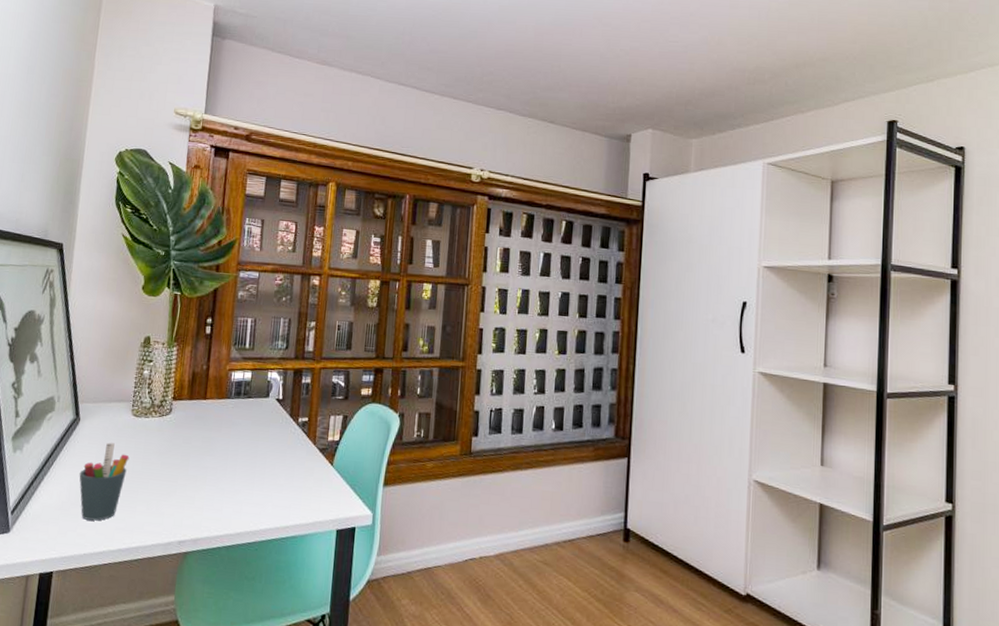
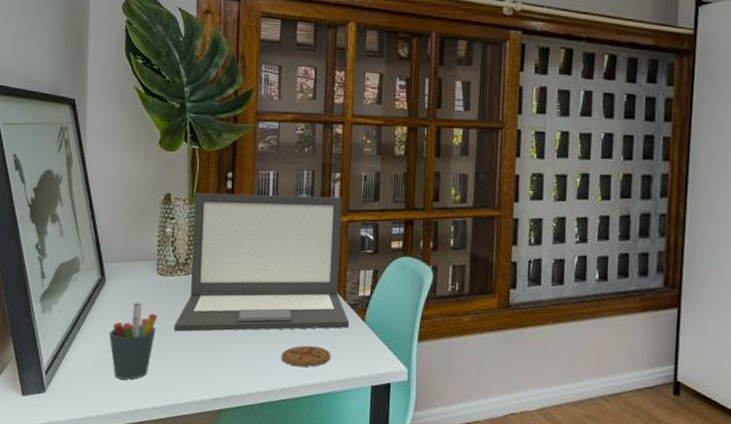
laptop: none [144,337,318,473] -> present [174,193,350,332]
coaster: none [249,488,298,510] -> present [281,345,331,367]

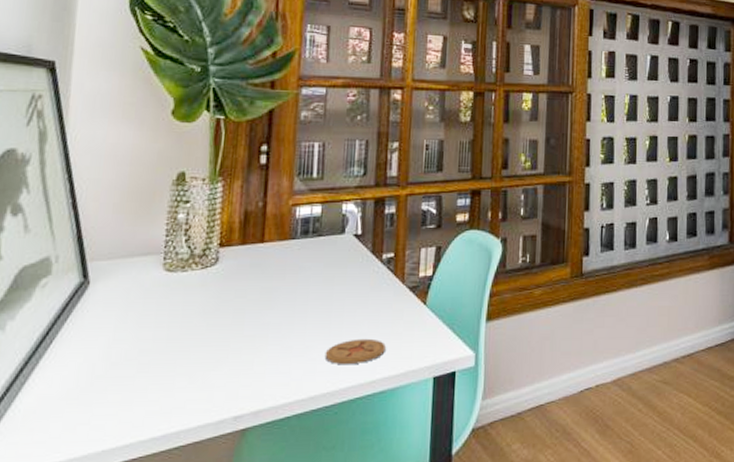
pen holder: present [109,302,158,380] -> none [91,307,162,408]
laptop: present [174,193,350,332] -> none [184,168,409,339]

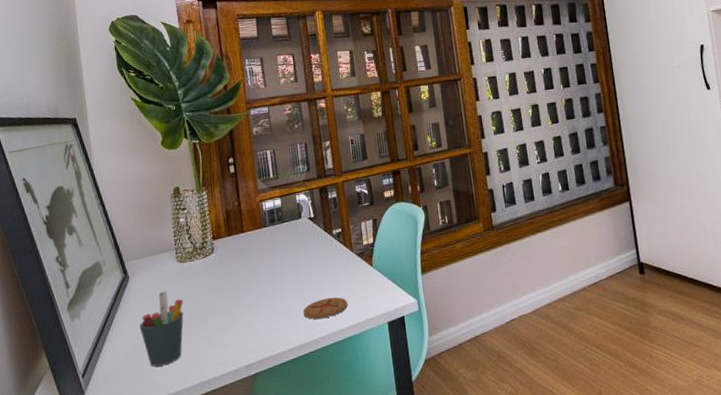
pen holder: none [91,307,162,408] -> present [139,291,184,367]

